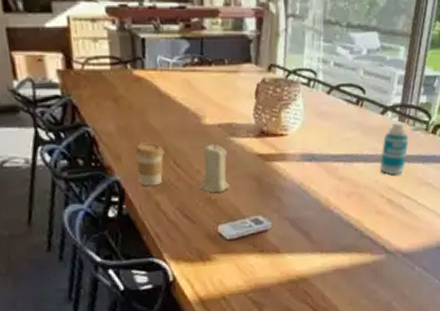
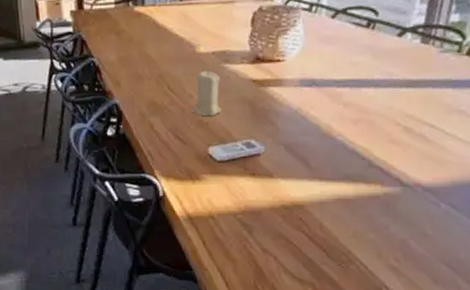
coffee cup: present [134,142,164,187] -> none [132,70,159,109]
bottle: present [380,122,409,175] -> none [395,43,434,102]

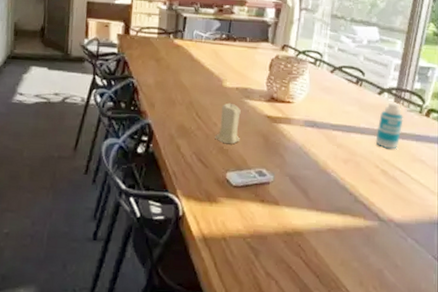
bottle: none [395,43,434,102] -> present [375,102,403,149]

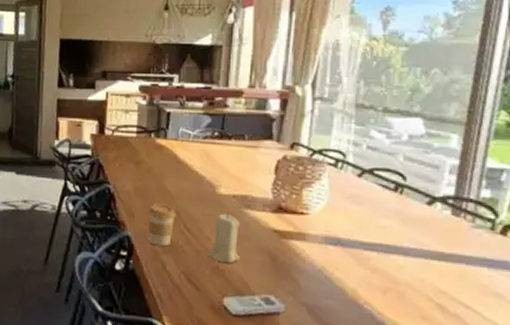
coffee cup: none [166,95,190,132] -> present [148,204,176,247]
bottle: present [375,102,403,149] -> none [426,215,467,278]

